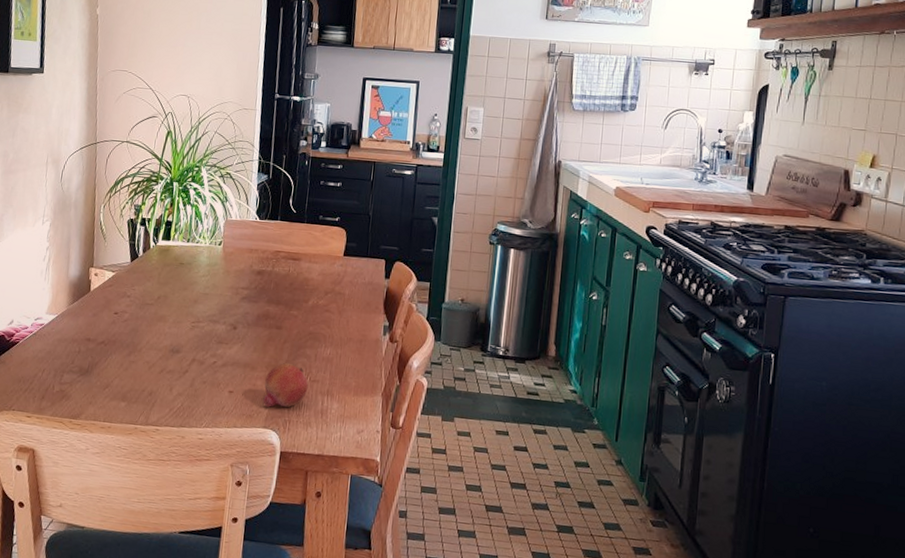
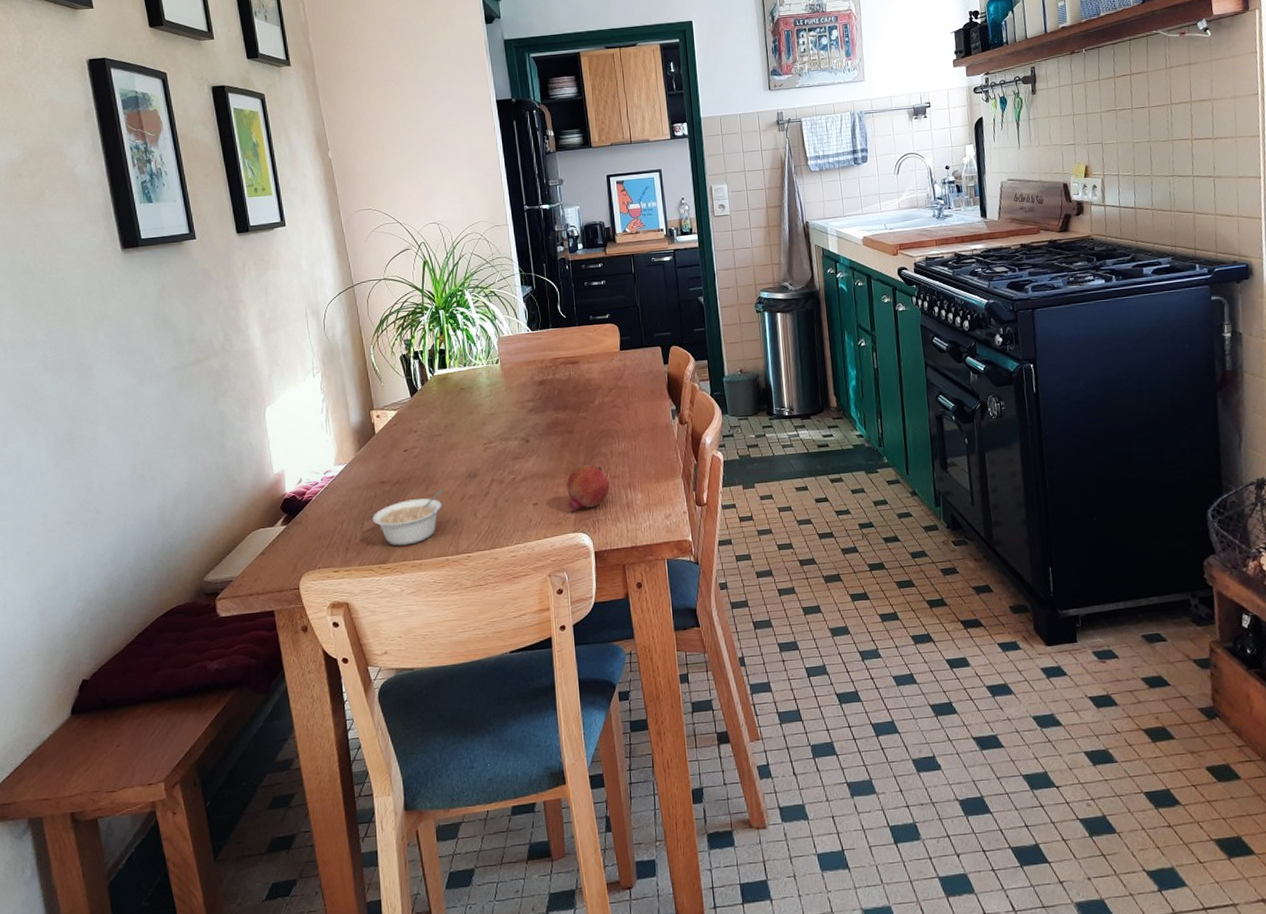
legume: none [72,357,146,406] -> present [372,488,445,546]

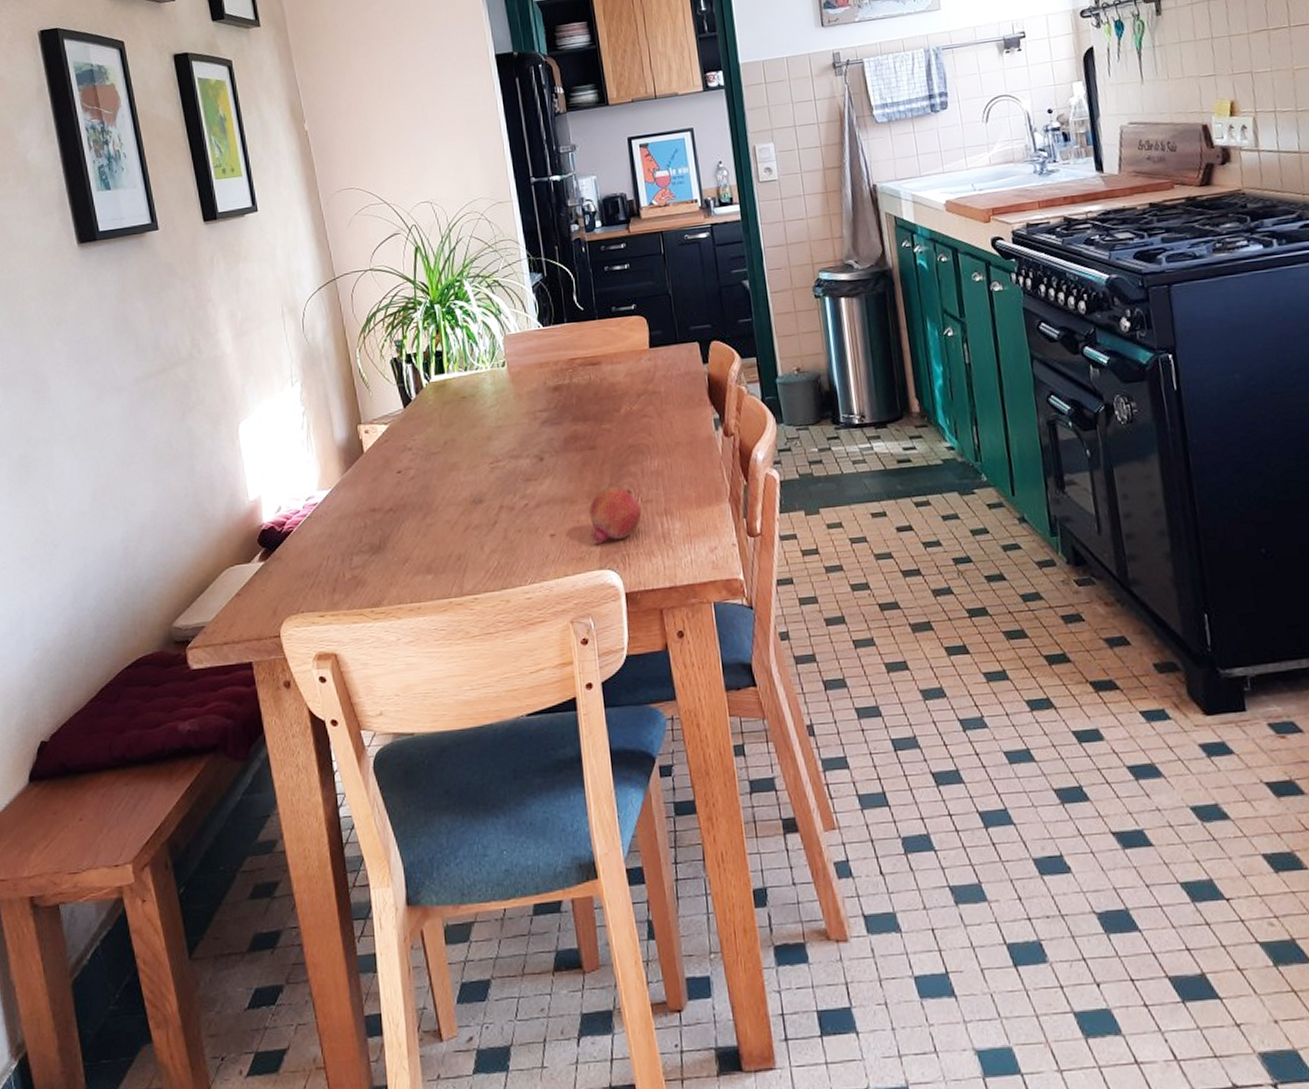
legume: present [372,488,445,546] -> none [362,517,446,586]

